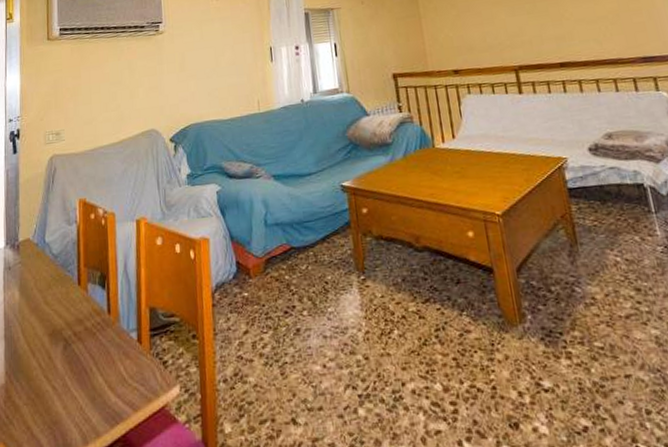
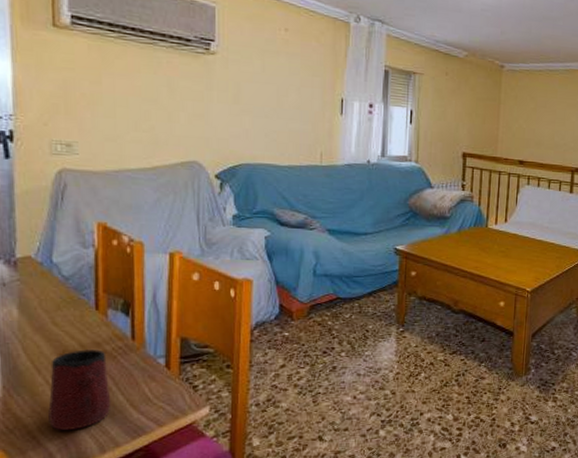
mug: none [40,327,92,419] -> present [48,349,111,430]

